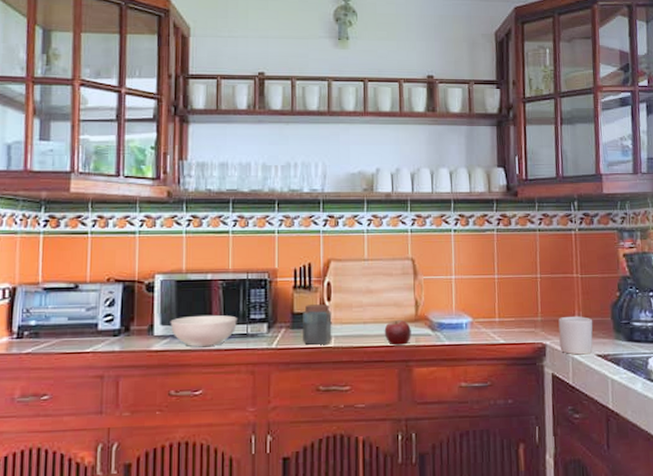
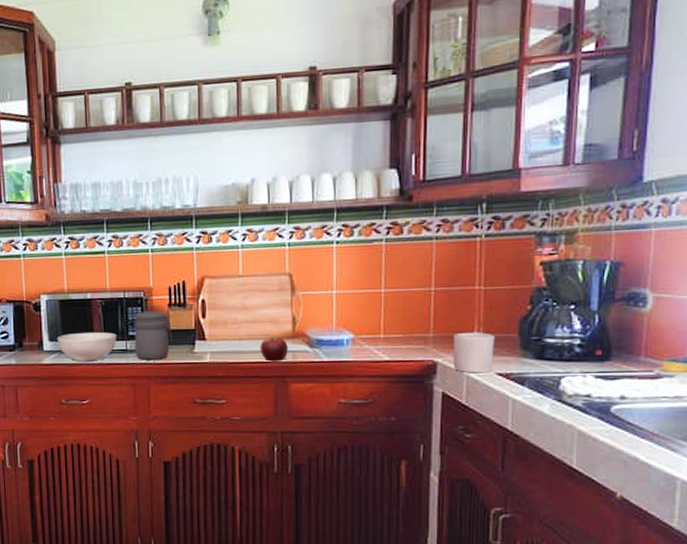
jar: none [256,292,296,345] -> present [134,310,172,360]
peanut butter: present [303,304,332,346] -> none [178,321,208,361]

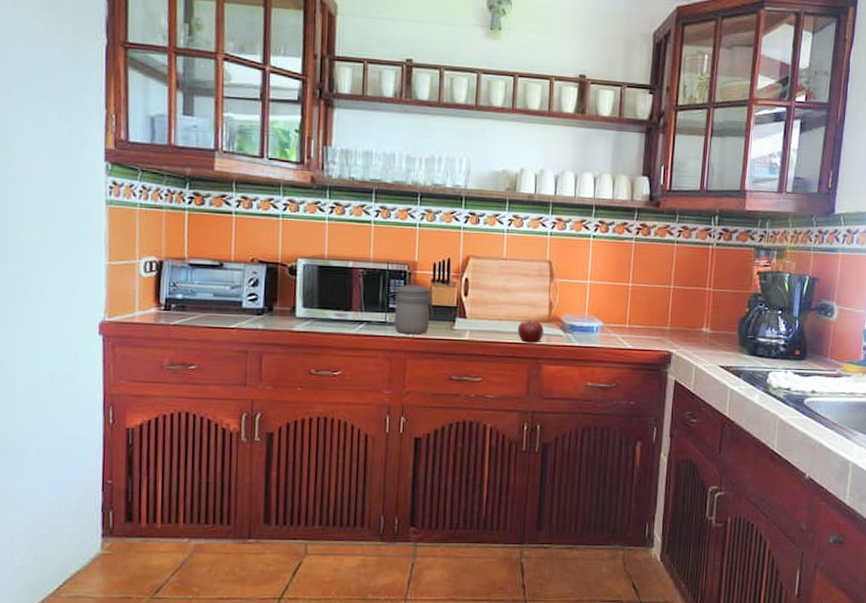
bowl: present [56,331,117,362] -> none [311,300,376,332]
mug: present [453,332,495,373] -> none [685,328,720,365]

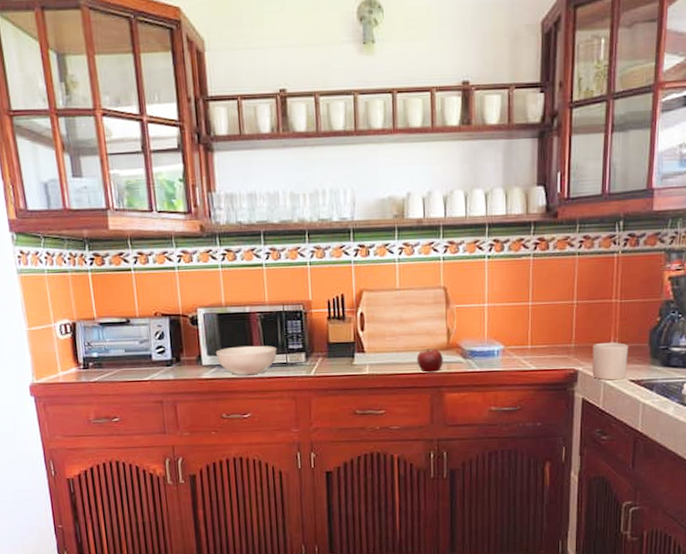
bowl: none [311,300,376,332] -> present [215,345,277,376]
jar: present [394,284,434,334] -> none [294,323,332,373]
mug: none [685,328,720,365] -> present [592,342,629,381]

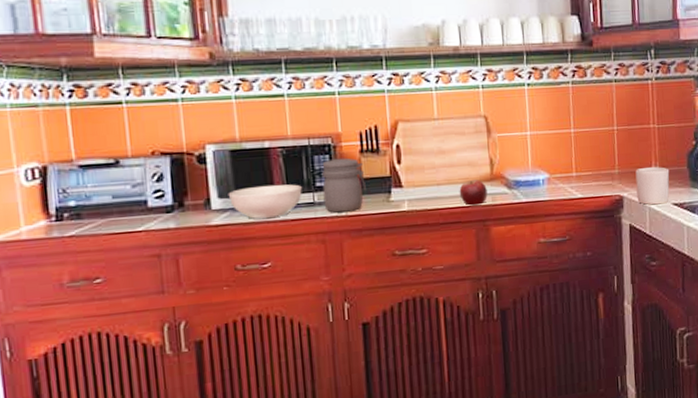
jar: none [294,323,332,373] -> present [322,157,366,213]

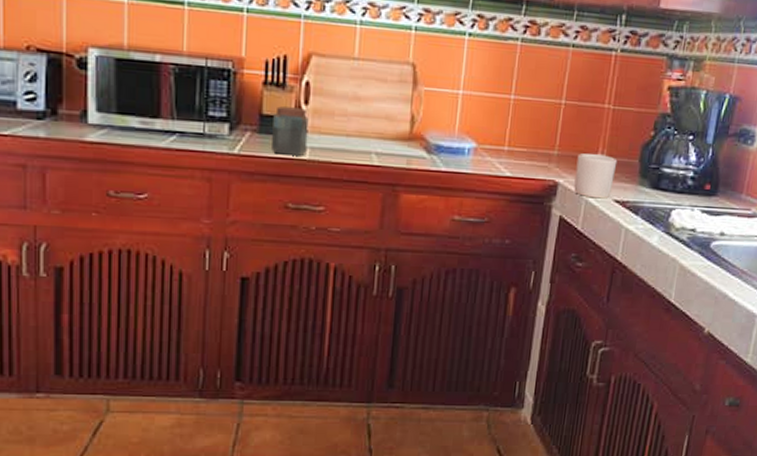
bowl: present [228,184,302,219] -> none [108,104,192,144]
jar: present [322,157,366,213] -> none [215,86,266,151]
peanut butter: none [372,167,405,211] -> present [272,106,309,157]
fruit: present [459,180,488,206] -> none [370,136,403,167]

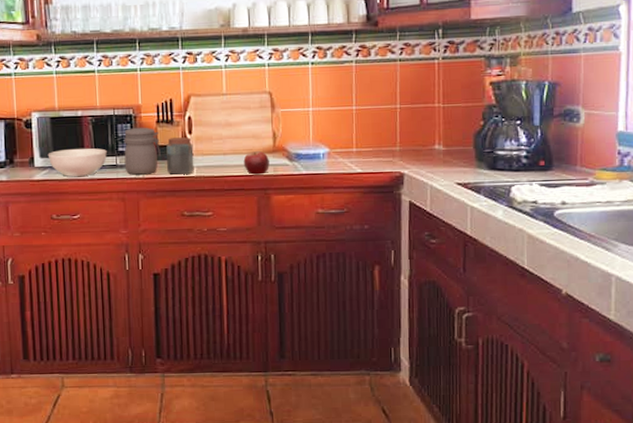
bowl: none [108,104,192,144] -> present [47,148,107,177]
jar: none [215,86,266,151] -> present [124,127,161,175]
fruit: none [370,136,403,167] -> present [243,151,269,175]
mug: present [574,153,618,199] -> none [417,146,454,183]

